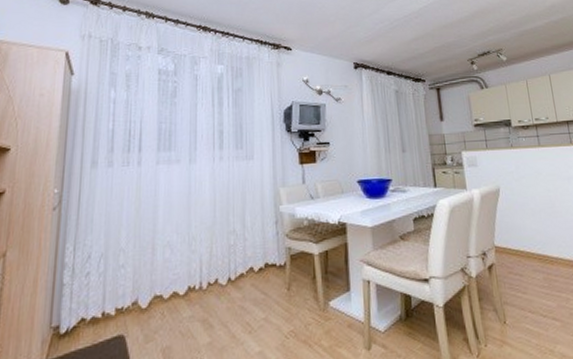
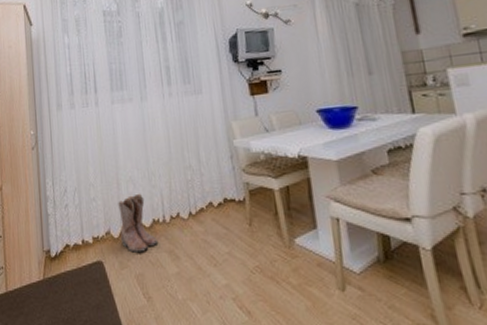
boots: none [150,259,190,324] -> present [118,193,157,253]

